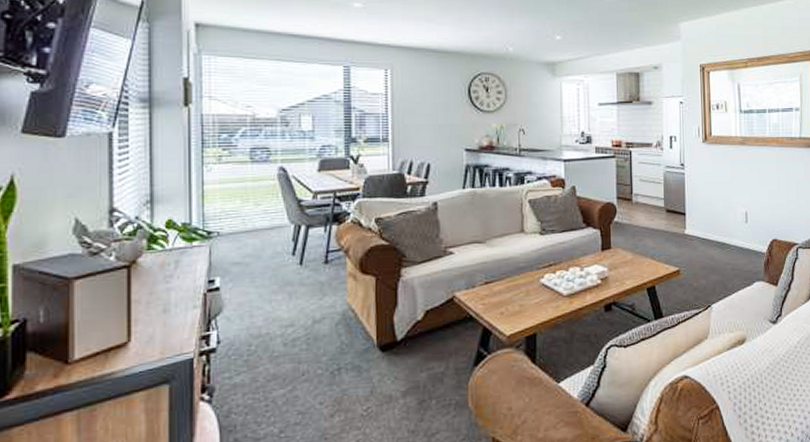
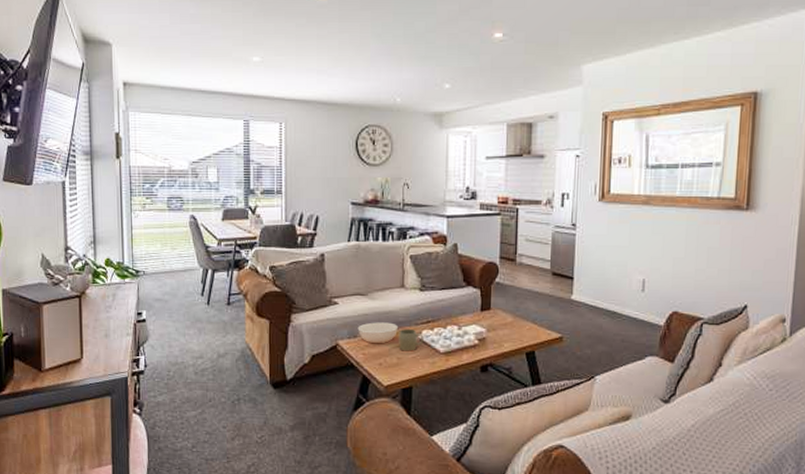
bowl: none [476,269,519,294] -> present [357,322,398,345]
mug: none [520,273,546,298] -> present [399,328,424,352]

